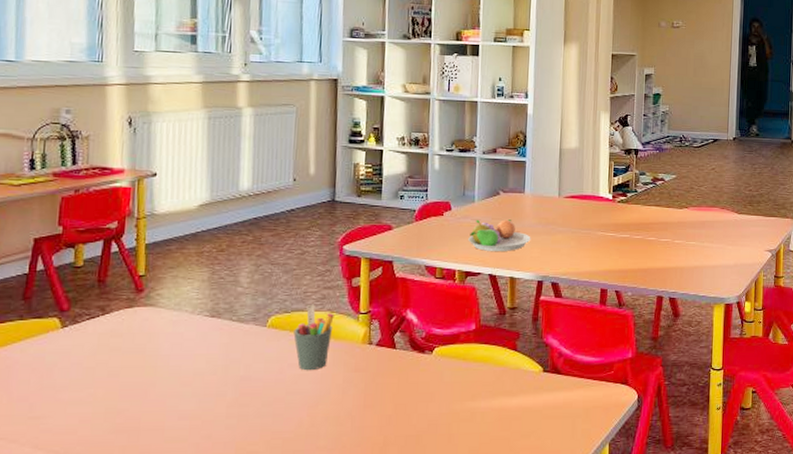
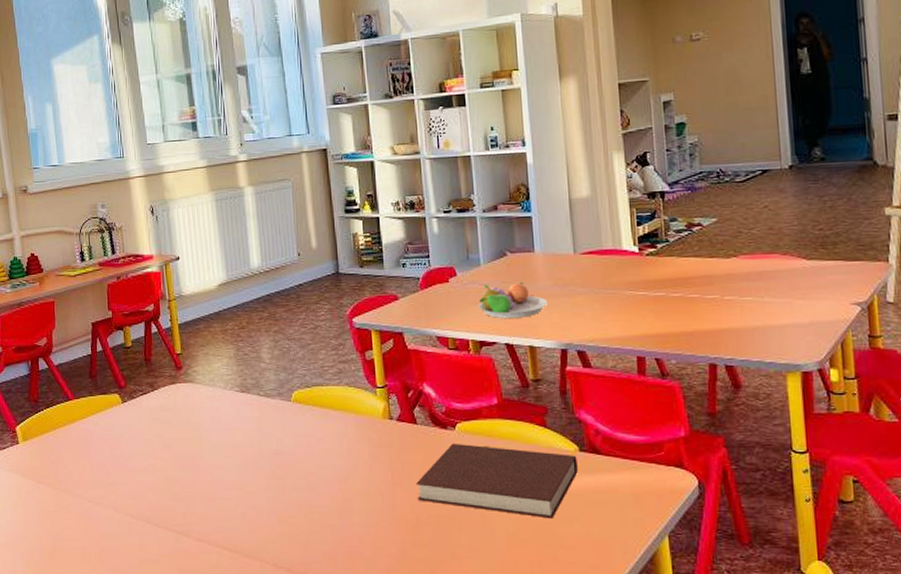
pen holder: present [293,304,334,371] -> none [316,378,353,446]
notebook: none [387,366,540,434] -> present [416,443,578,519]

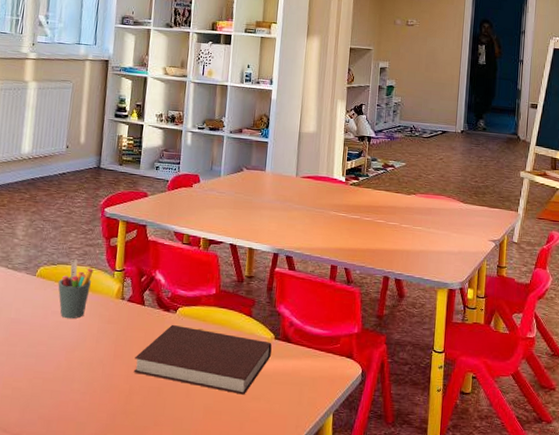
pen holder: none [316,378,353,446] -> present [58,258,94,319]
fruit bowl: present [478,282,548,319] -> none [213,192,270,224]

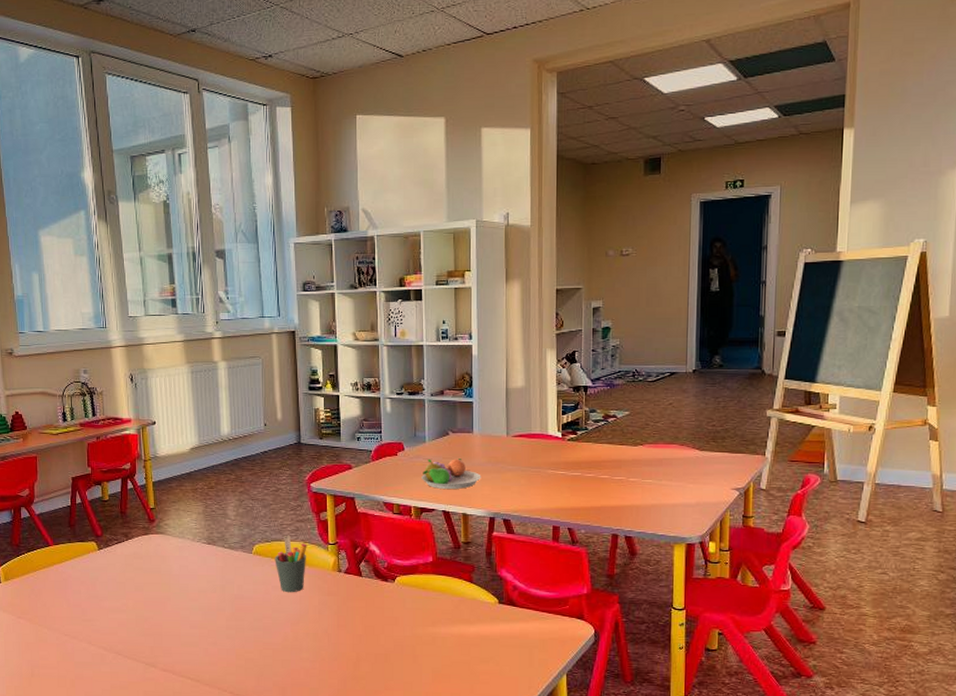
notebook: present [133,324,272,395] -> none [358,593,496,659]
fruit bowl: none [213,192,270,224] -> present [421,458,481,490]

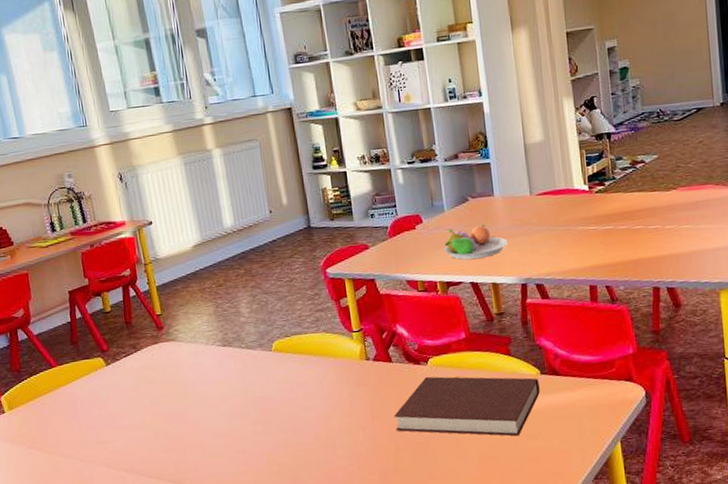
pen holder: present [274,535,307,593] -> none [296,326,332,389]
notebook: none [358,593,496,659] -> present [394,376,540,436]

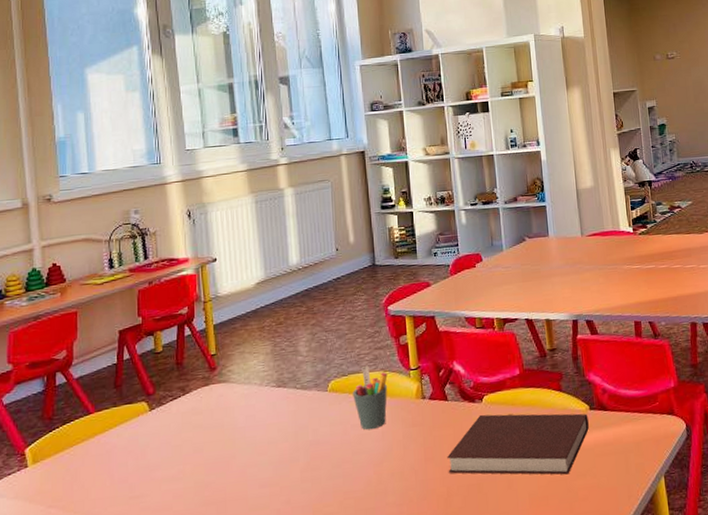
pen holder: none [296,326,332,389] -> present [352,365,388,430]
fruit bowl: present [444,225,508,260] -> none [502,263,561,297]

